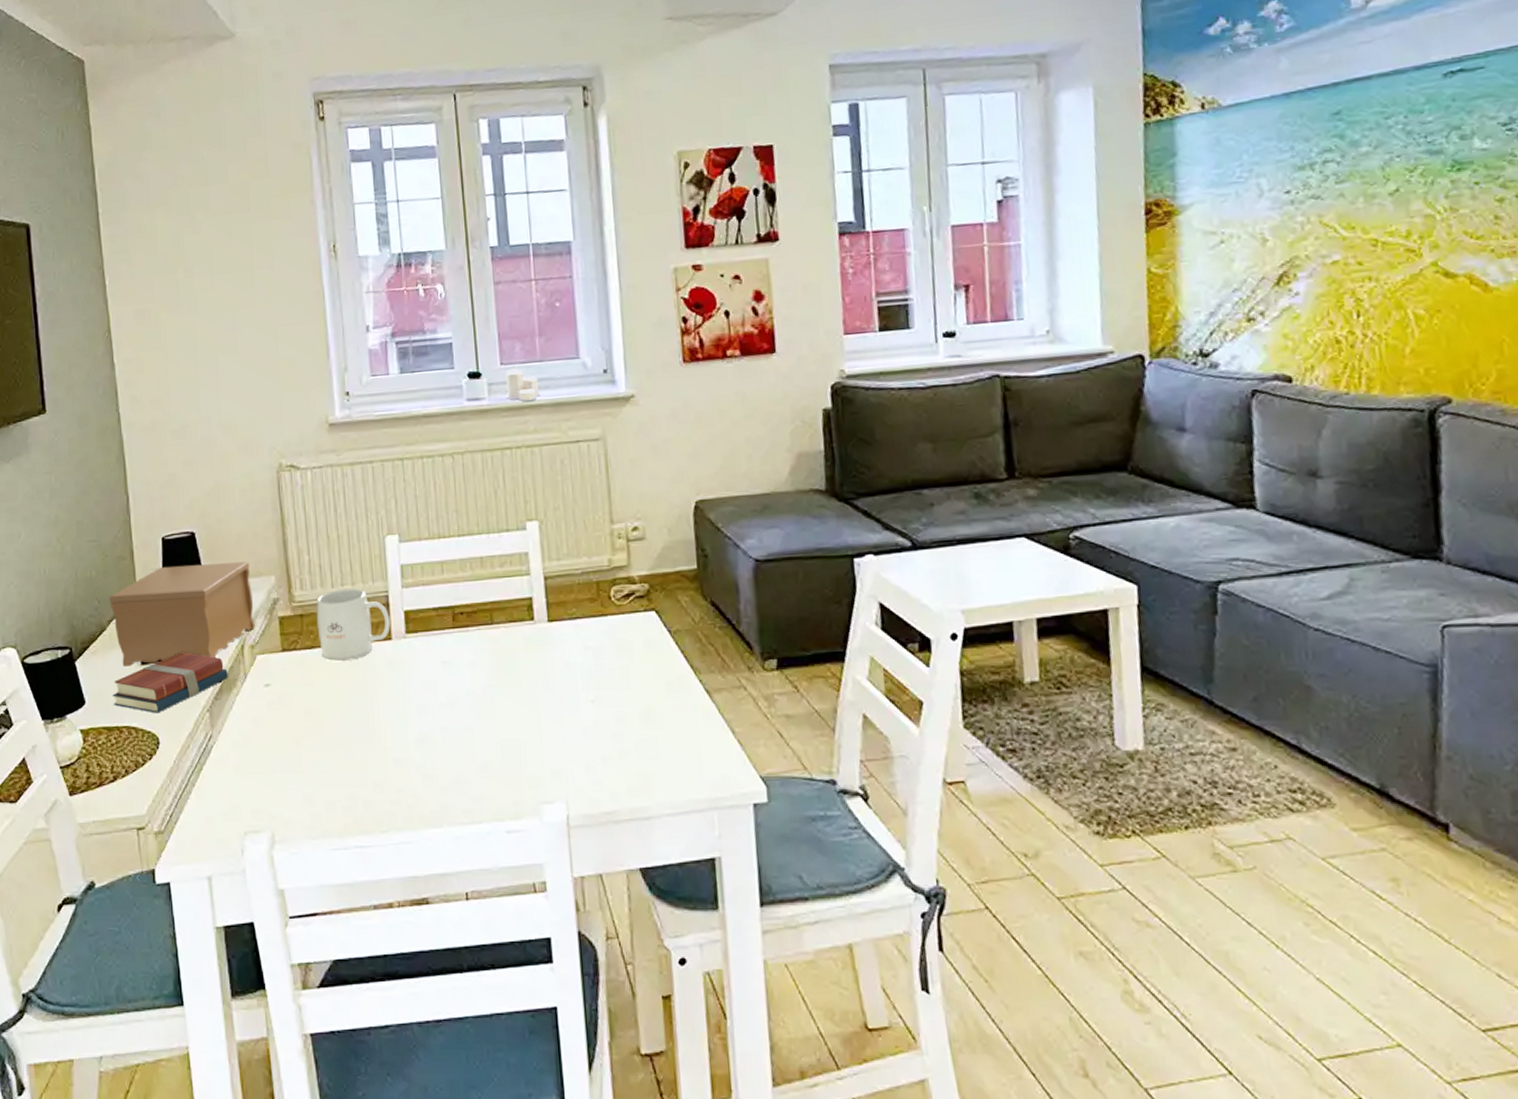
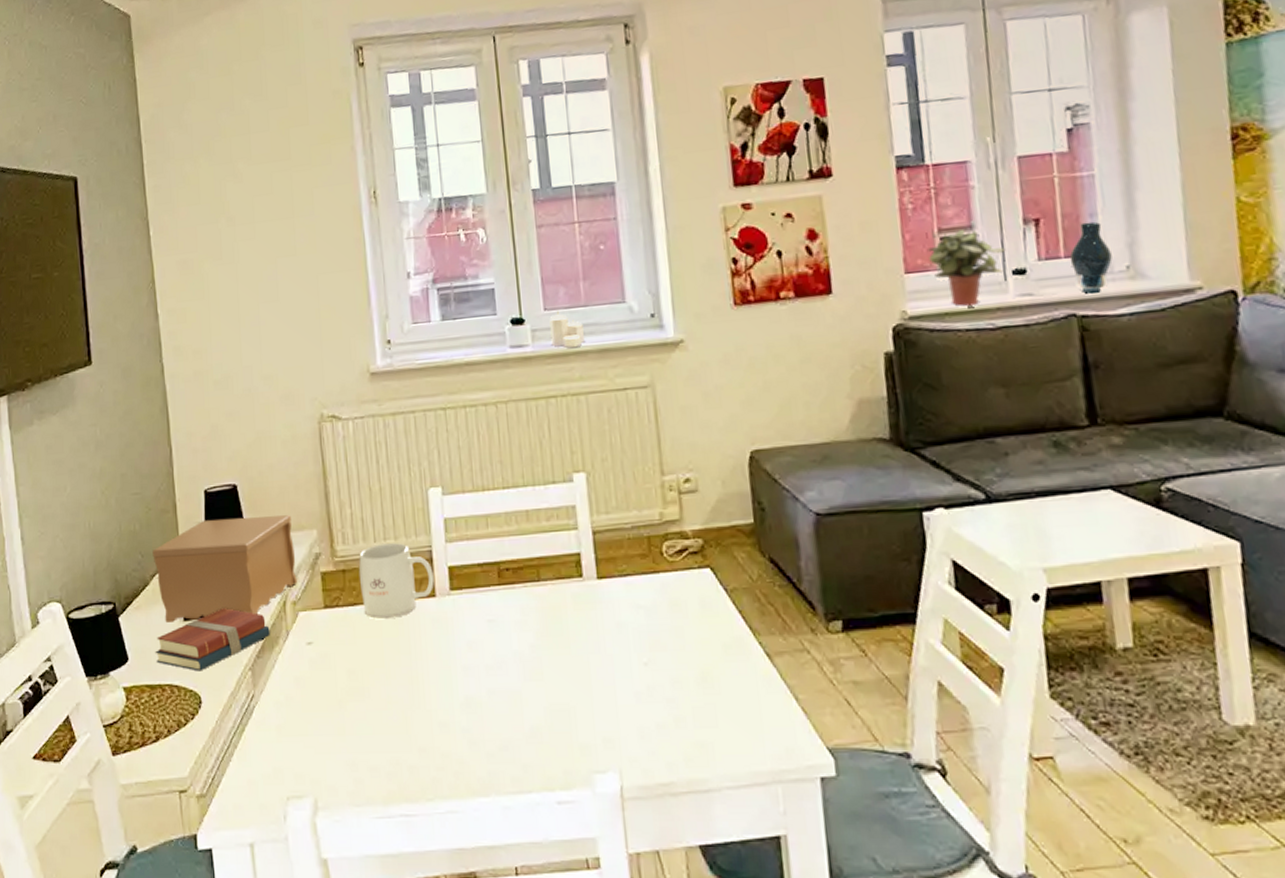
potted plant: none [866,294,937,367] -> present [928,230,1006,307]
vase: none [995,288,1034,356] -> present [1069,222,1113,294]

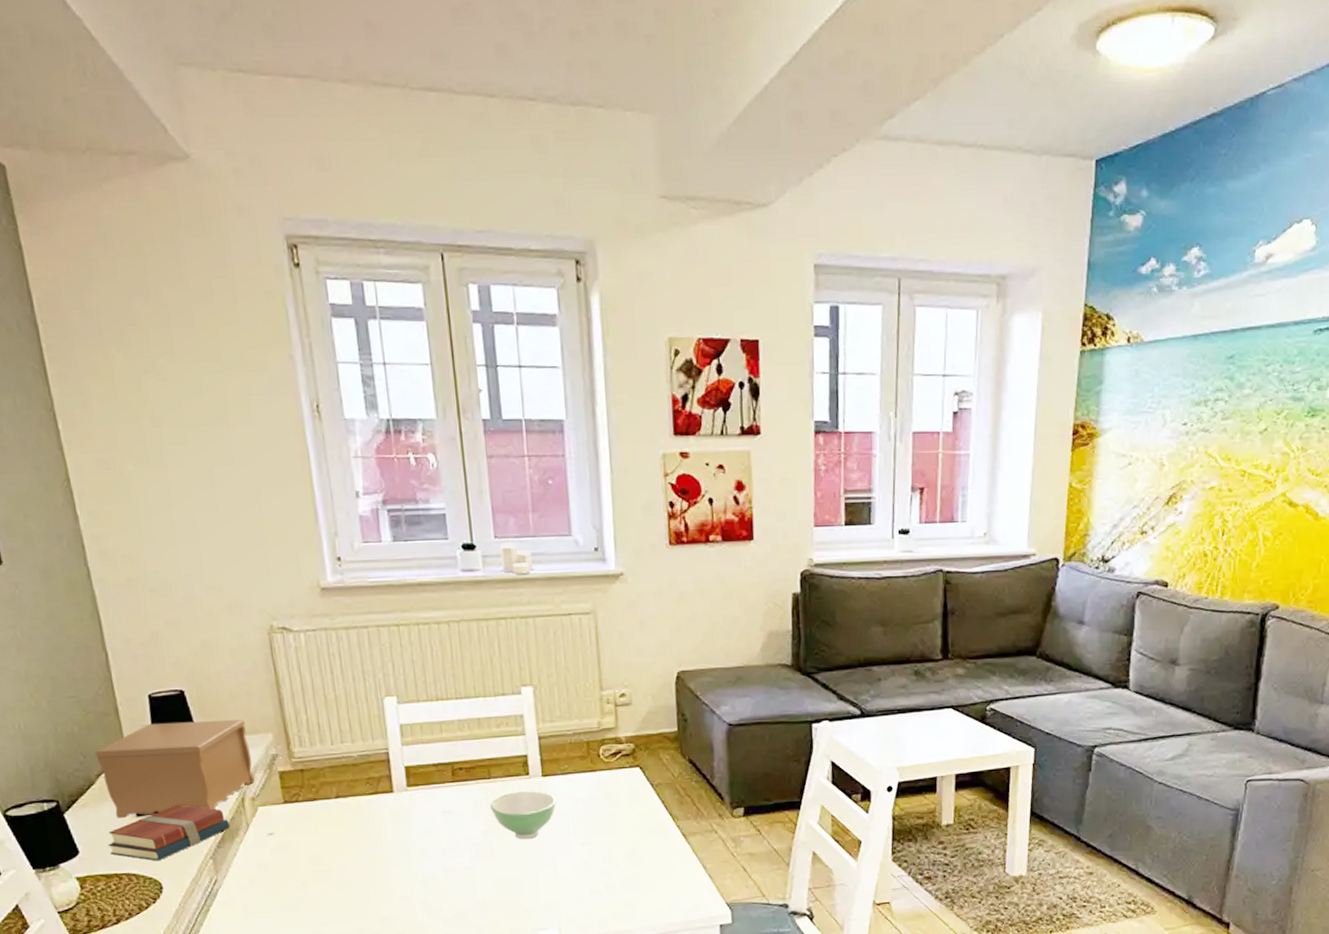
mug: present [358,543,434,619] -> none [316,746,392,812]
bowl: none [540,596,615,655] -> present [490,791,557,839]
potted plant: present [928,230,1006,307] -> none [834,492,895,559]
vase: present [1069,222,1113,294] -> none [943,494,974,554]

